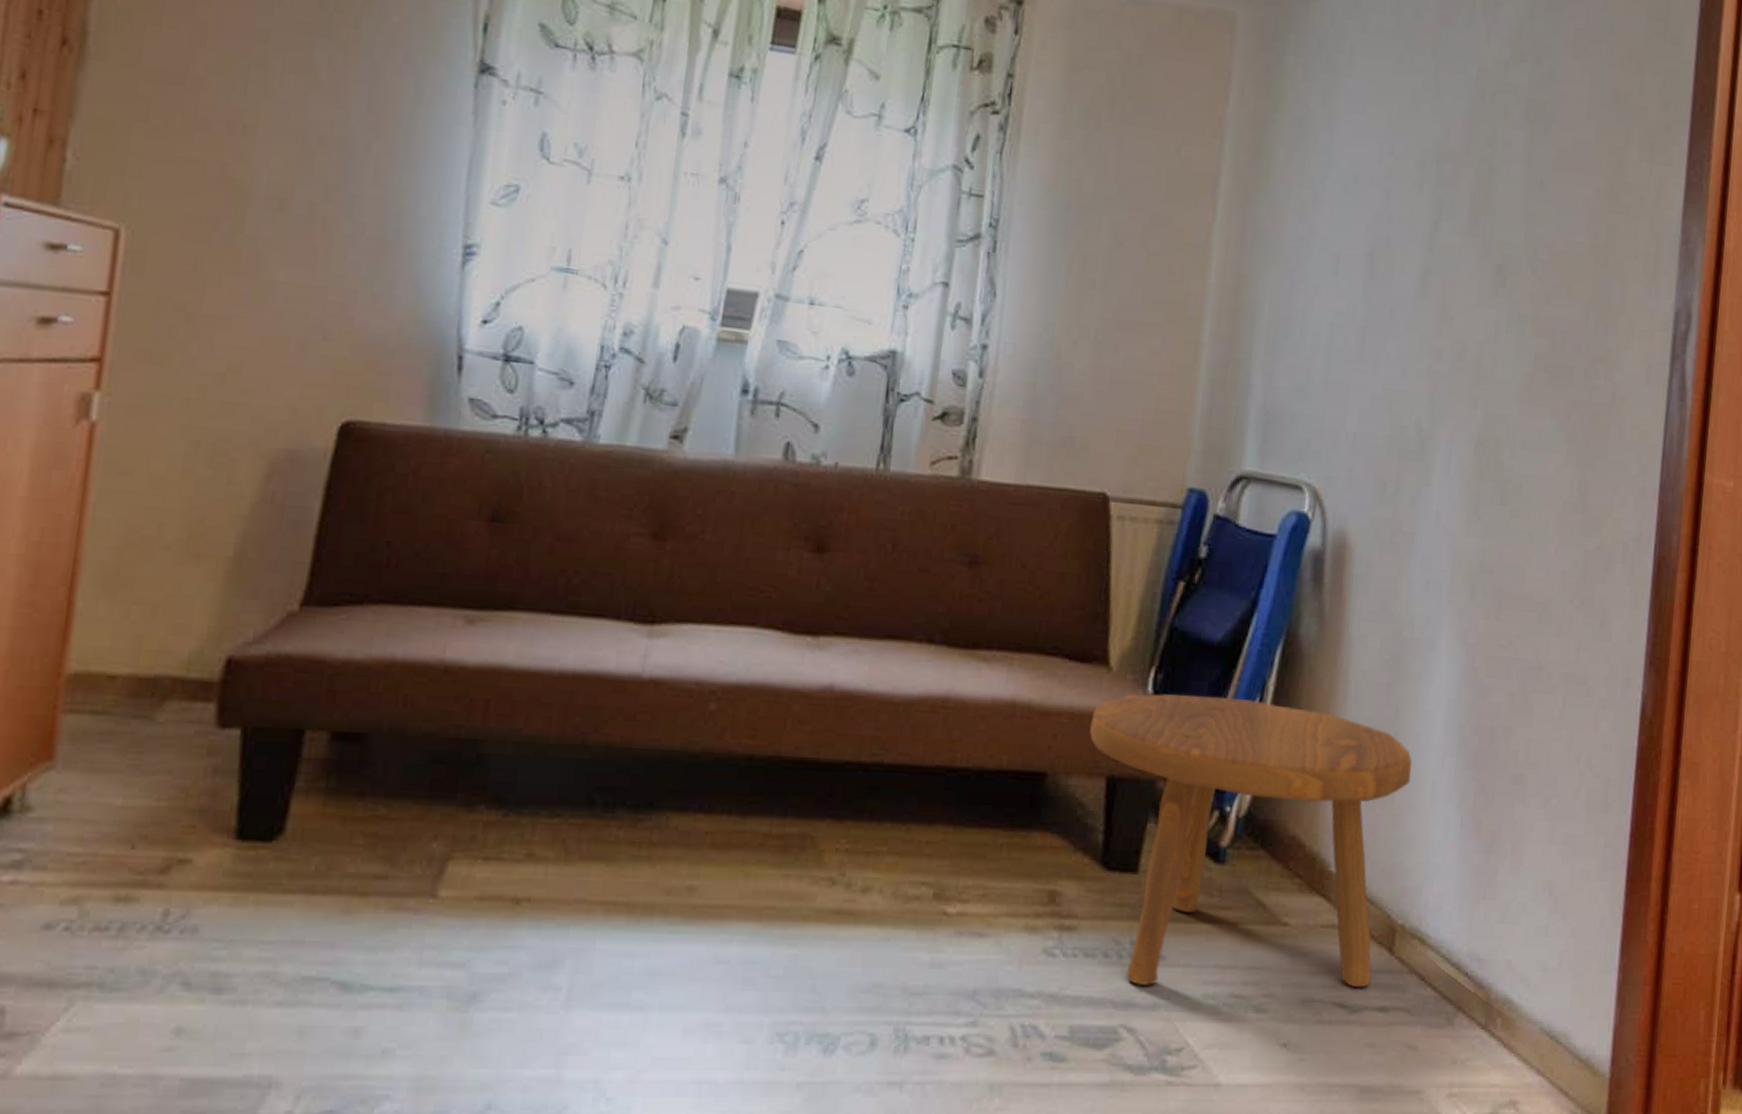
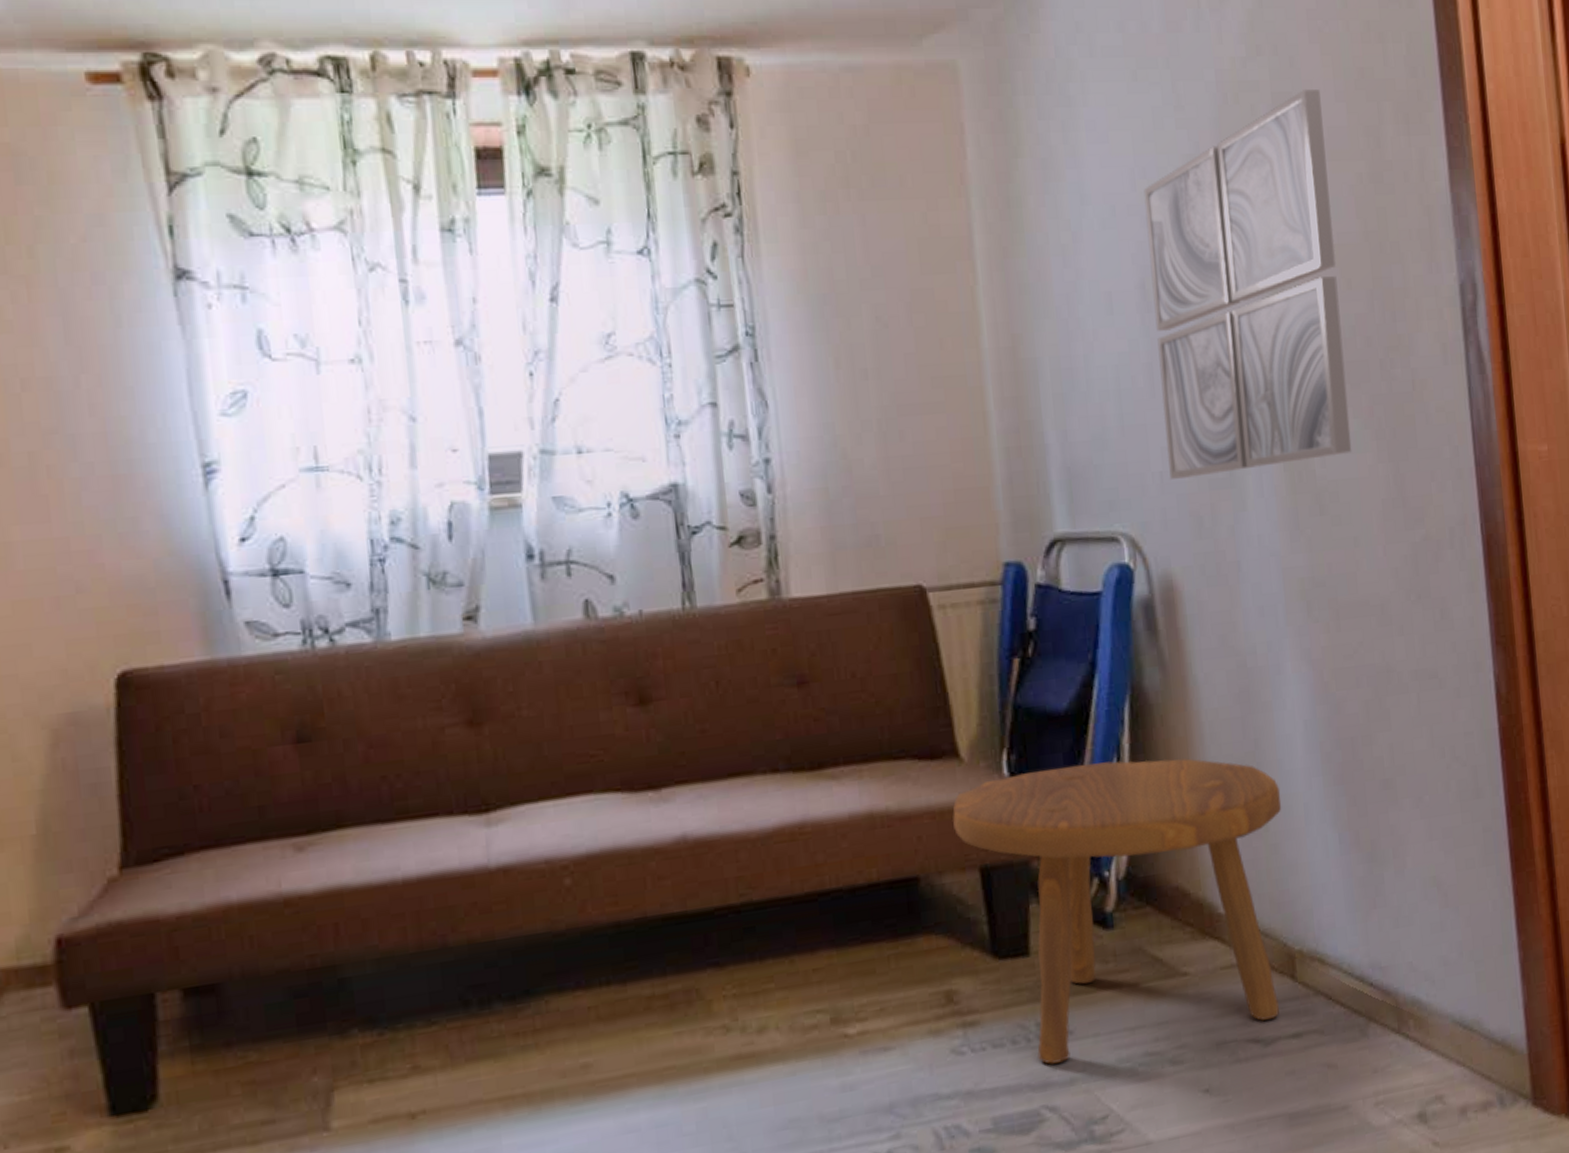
wall art: none [1363,101,1574,451] -> present [1143,90,1352,479]

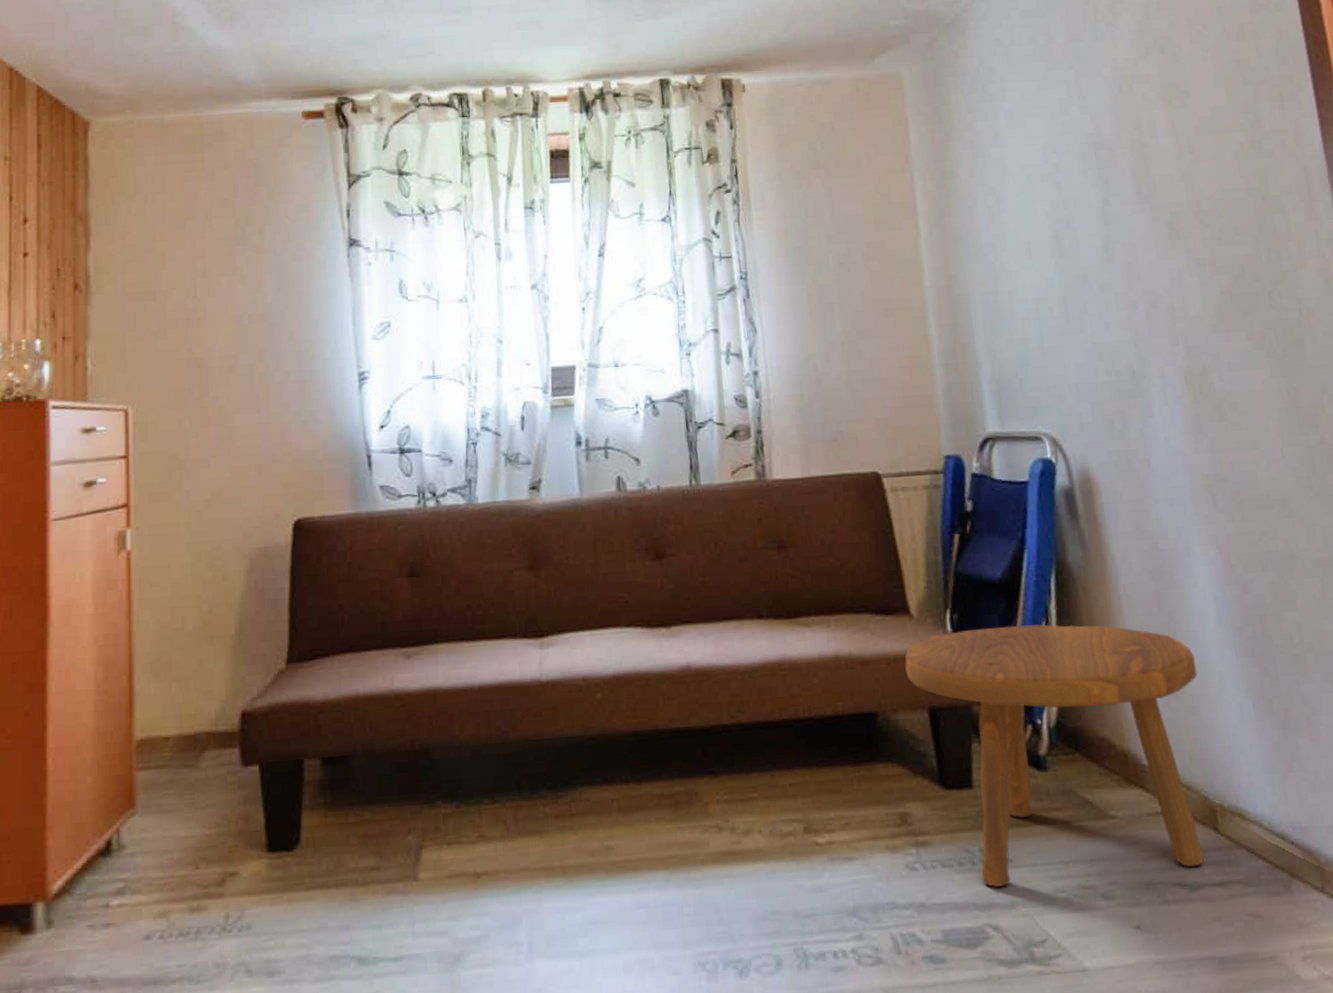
wall art: present [1143,90,1352,479] -> none [1054,79,1247,390]

